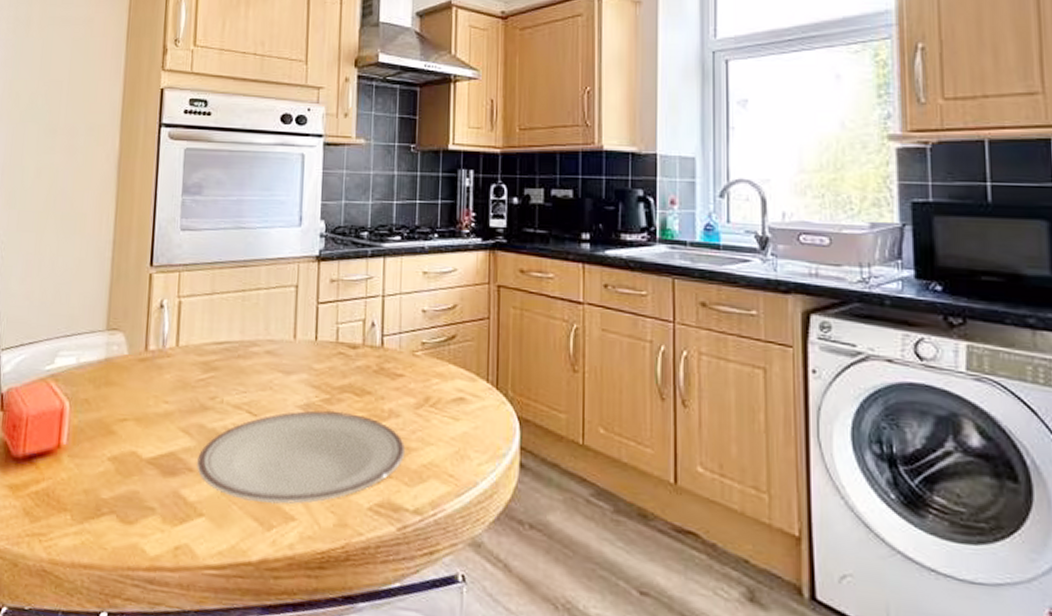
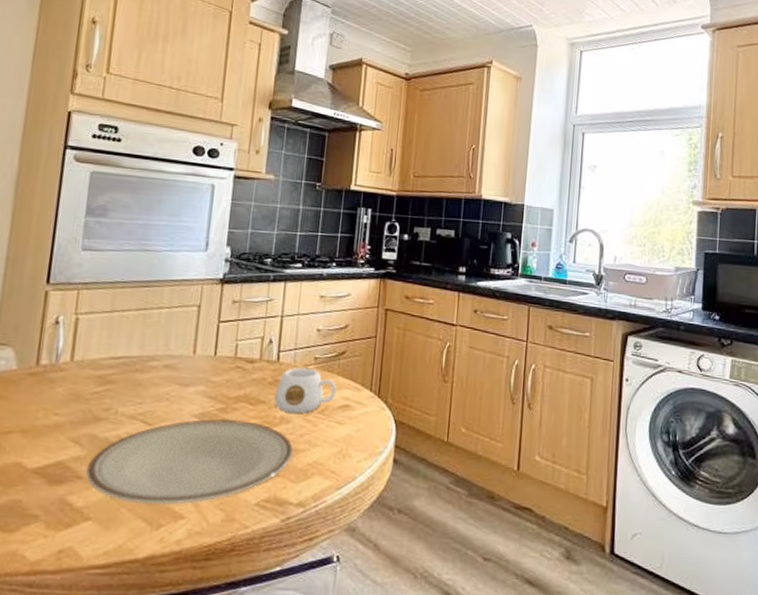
mug: none [381,353,448,406] -> present [274,367,337,413]

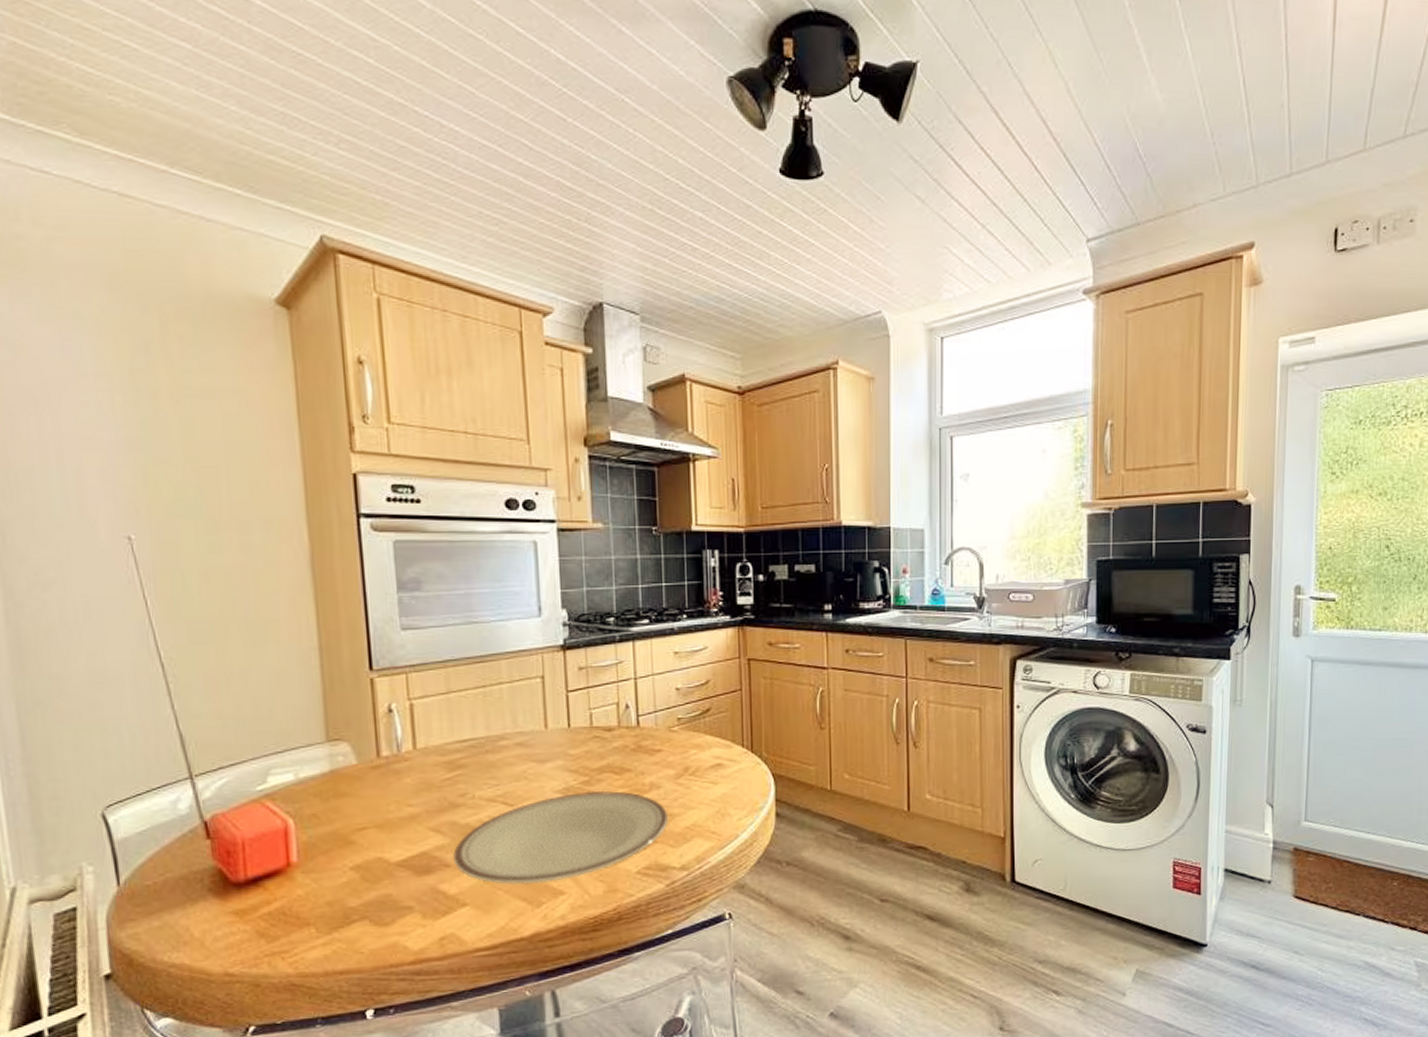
mug: present [274,367,337,413] -> none [640,729,706,778]

